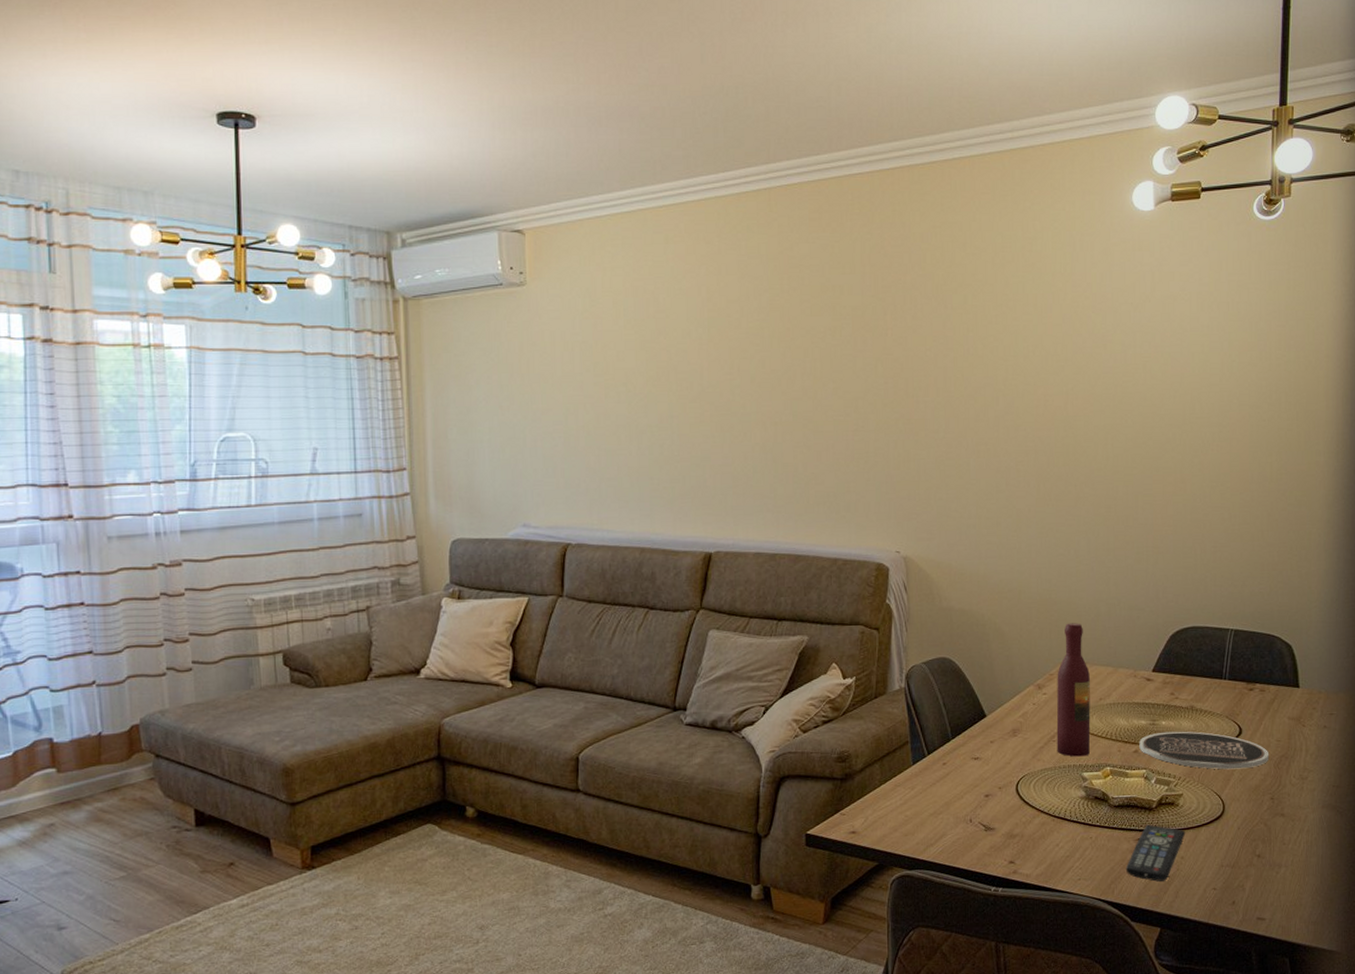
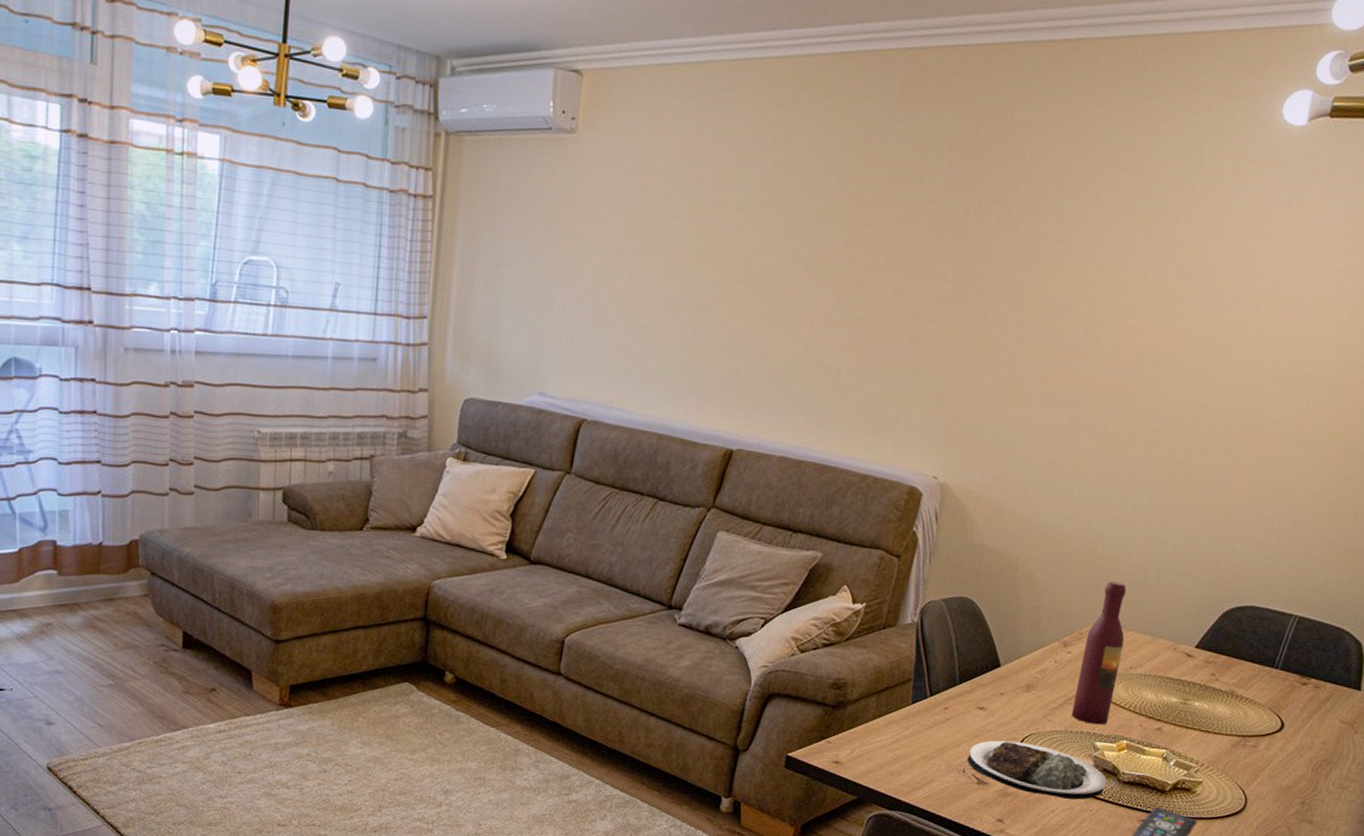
plate: none [972,784,1100,831] -> present [967,740,1107,800]
plate: present [1139,731,1268,770] -> none [1164,713,1310,767]

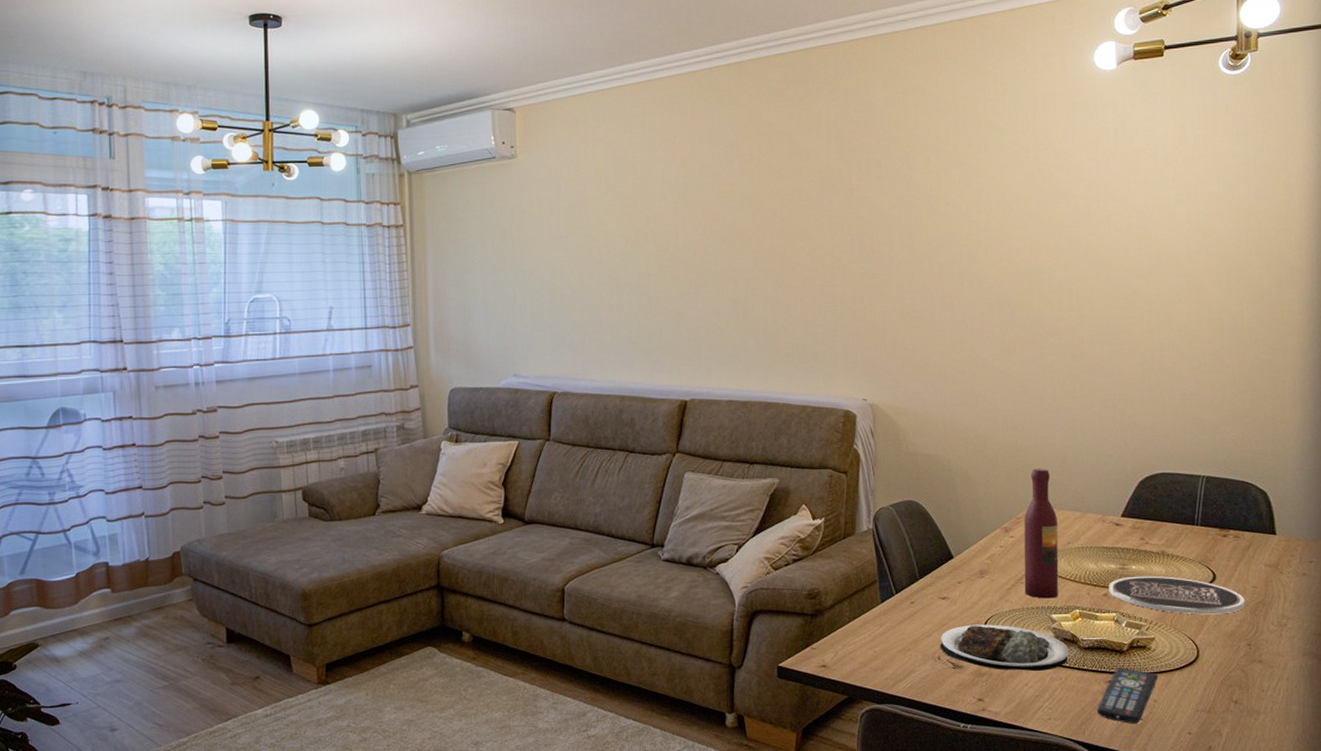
plate: none [1164,713,1310,767] -> present [1109,575,1244,615]

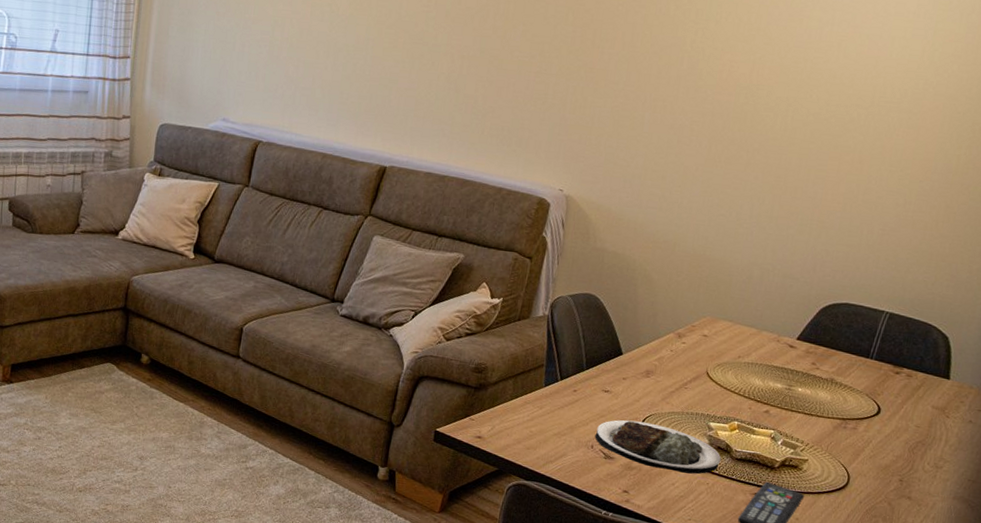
wine bottle: present [1024,468,1059,599] -> none [687,280,733,408]
plate: present [1109,575,1244,615] -> none [771,398,905,448]

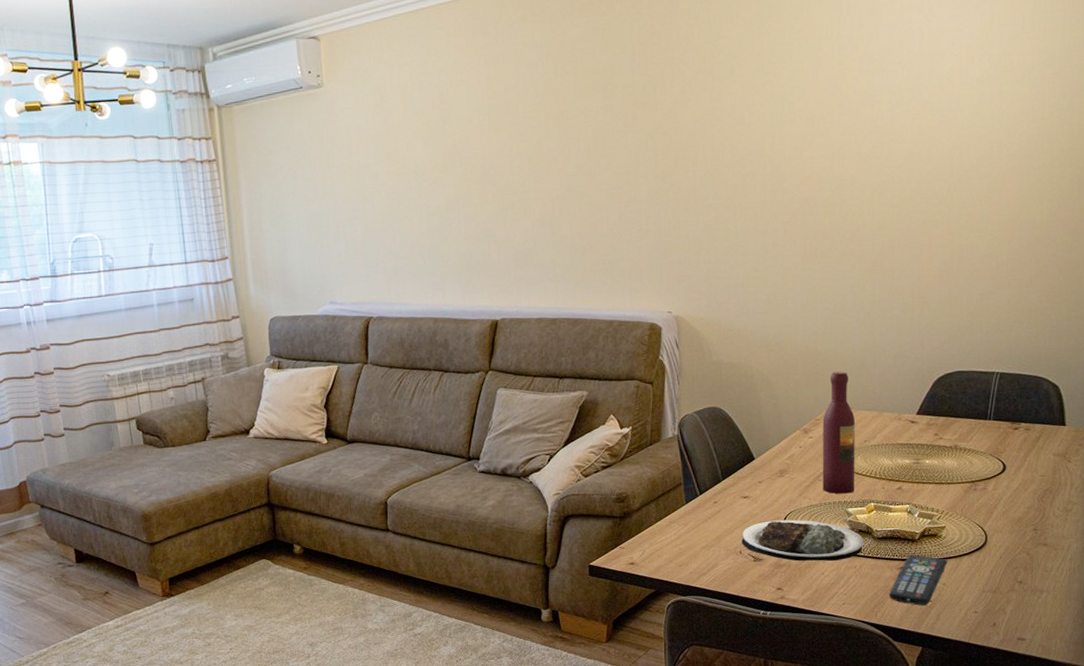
wine bottle: none [687,280,733,408] -> present [822,371,855,494]

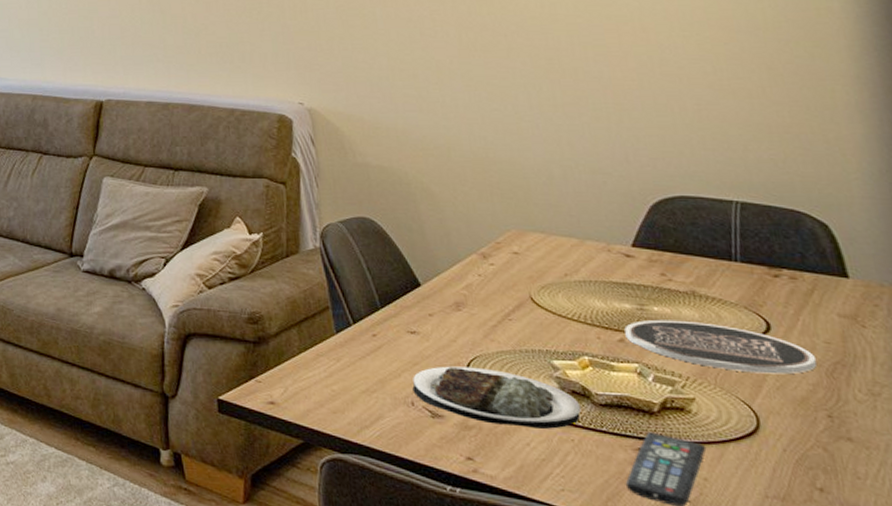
wine bottle: present [822,371,855,494] -> none [505,186,559,341]
plate: none [903,468,1032,504] -> present [624,319,816,375]

